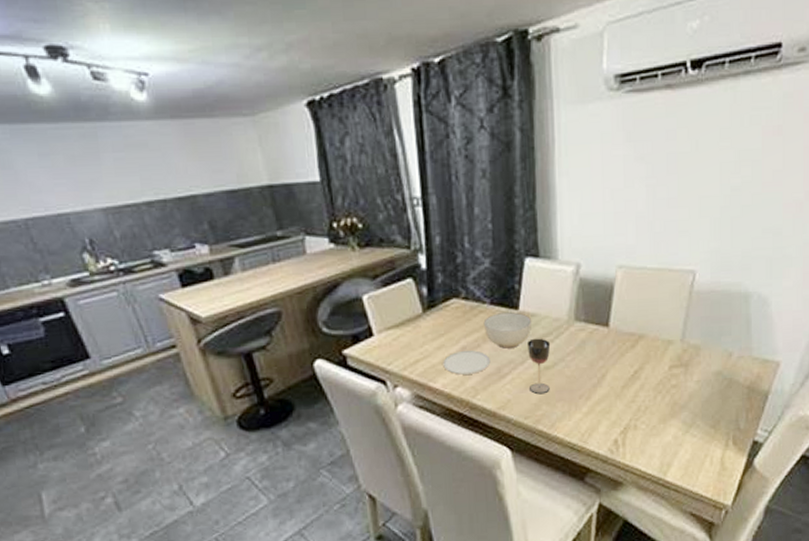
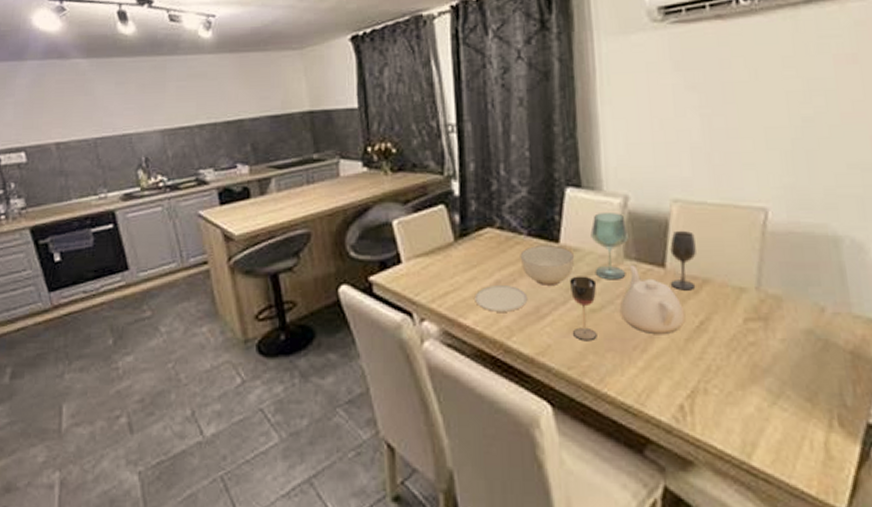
wine glass: none [546,280,580,341] -> present [590,213,630,280]
teapot: none [569,325,623,384] -> present [619,264,686,334]
wine glass: none [613,293,636,346] -> present [670,230,697,291]

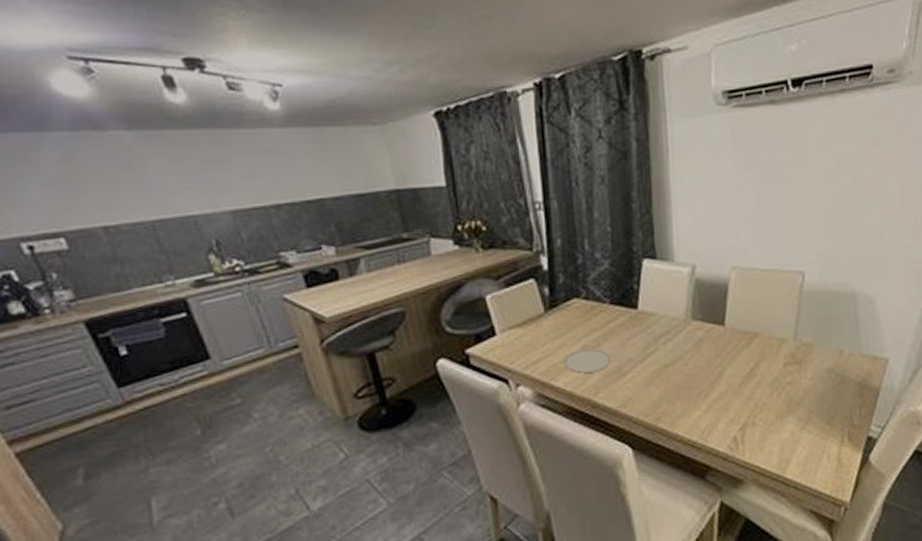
bowl: present [520,245,575,285] -> none [603,311,651,347]
wineglass: present [570,276,597,342] -> none [647,336,669,393]
wine glass: present [590,213,630,280] -> none [664,280,696,339]
teapot: present [619,264,686,334] -> none [687,324,740,382]
wine glass: present [670,230,697,291] -> none [728,293,750,344]

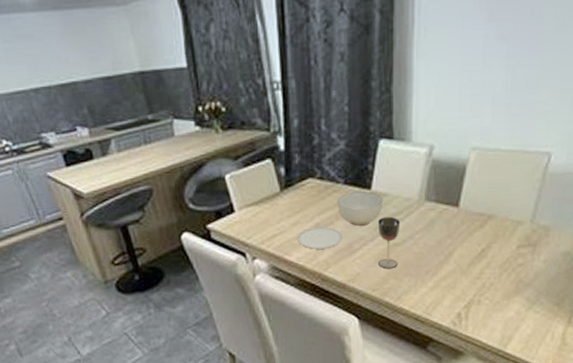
bowl: none [603,311,651,347] -> present [337,192,384,226]
wineglass: none [647,336,669,393] -> present [379,216,401,269]

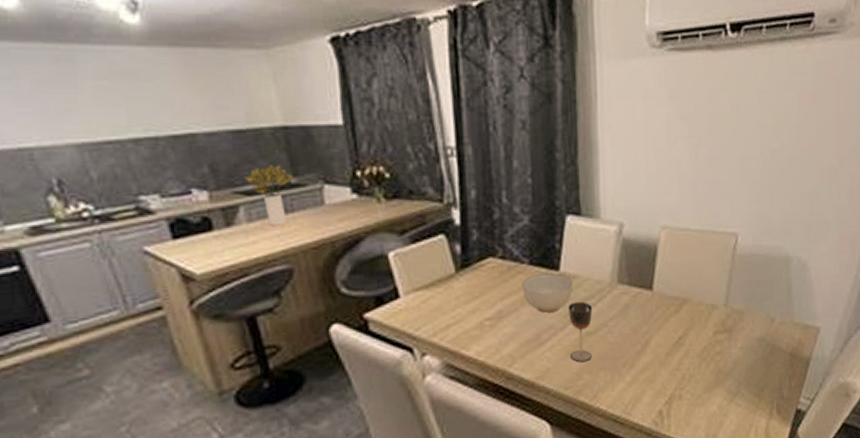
flower bouquet: none [114,104,149,155] -> present [245,165,293,226]
plate: present [298,226,343,249] -> none [477,314,529,342]

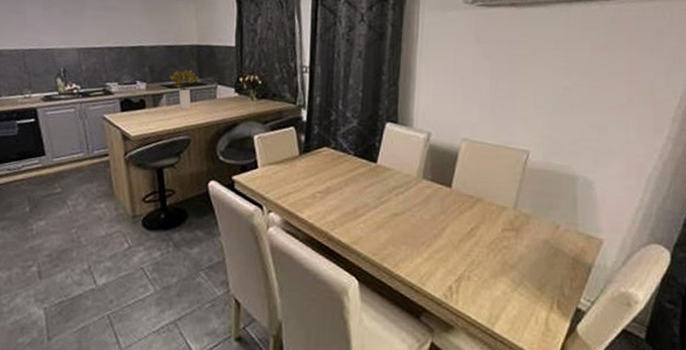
bowl: present [521,273,574,313] -> none [347,164,387,194]
wineglass: present [569,301,593,363] -> none [380,188,401,237]

